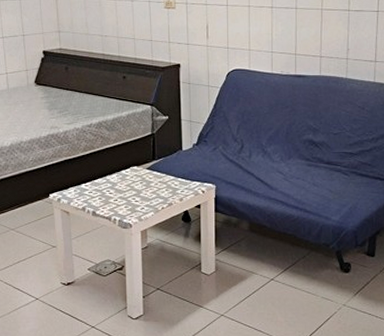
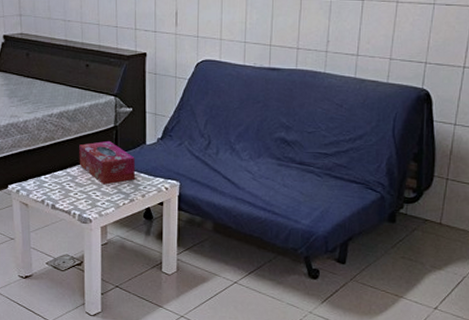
tissue box: none [118,148,173,190] -> present [79,141,136,185]

